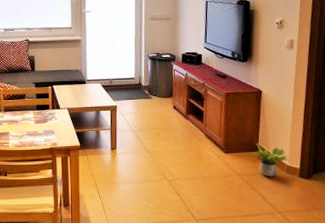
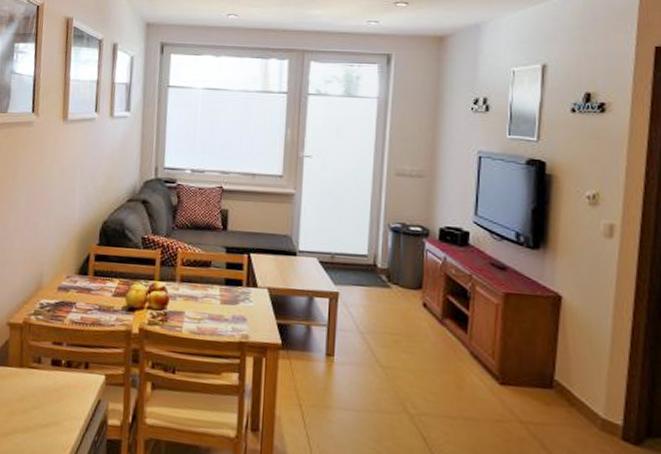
potted plant: present [251,143,290,177] -> none [542,376,607,434]

